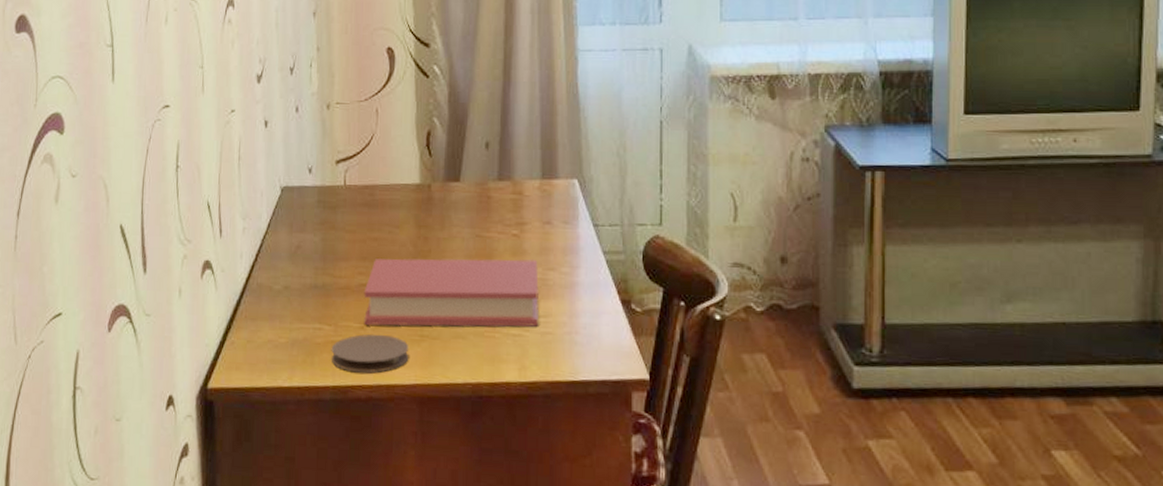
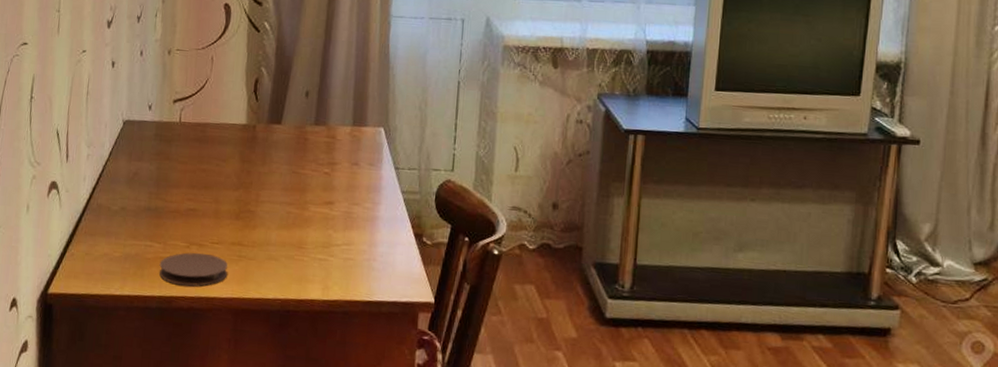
book: present [363,258,539,327] -> none [190,187,345,253]

